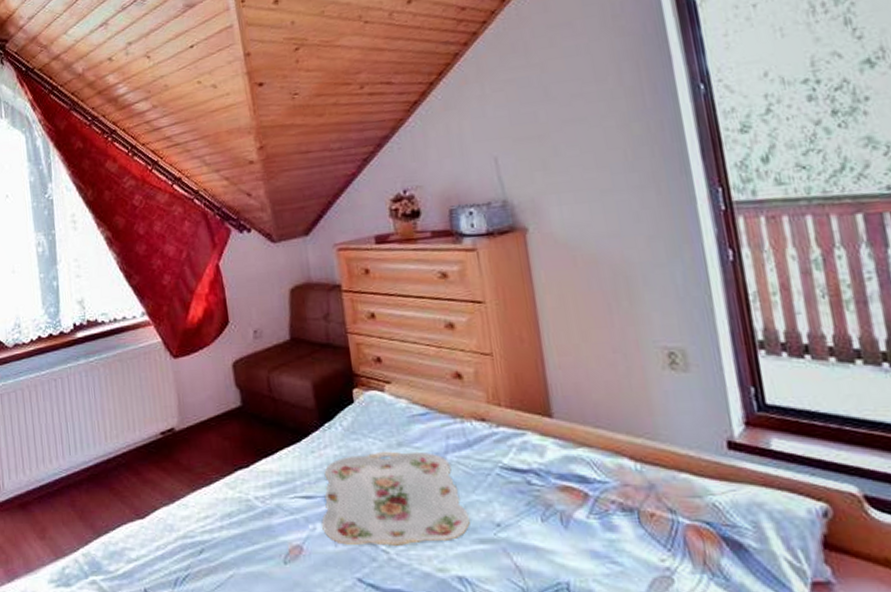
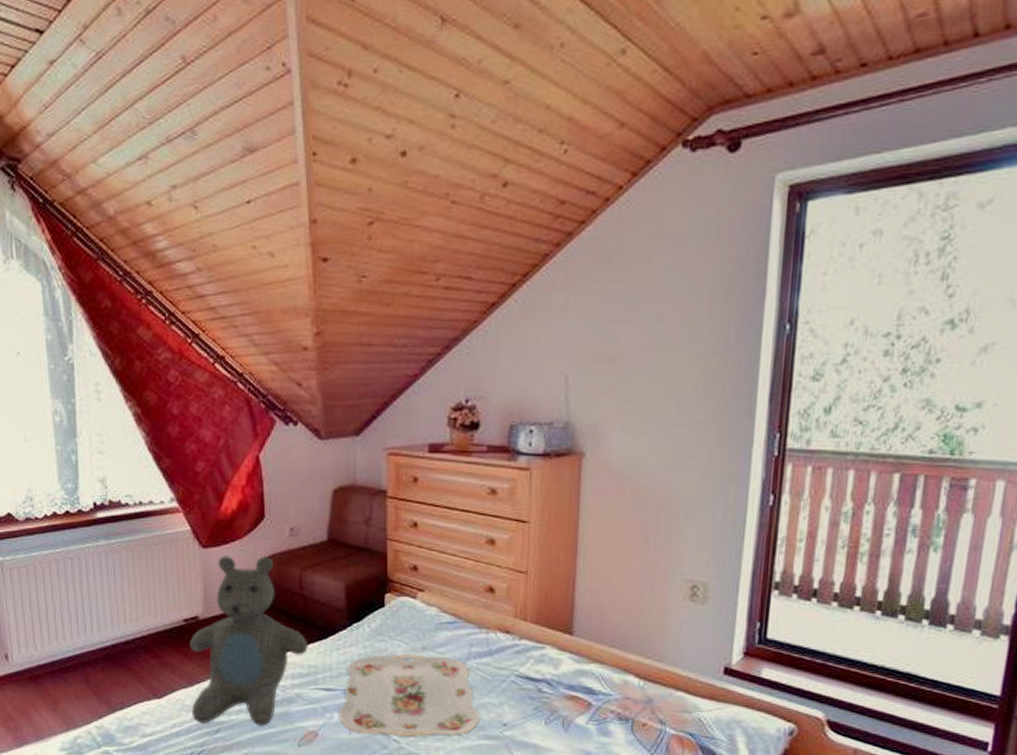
teddy bear: none [167,361,283,544] -> present [189,555,308,726]

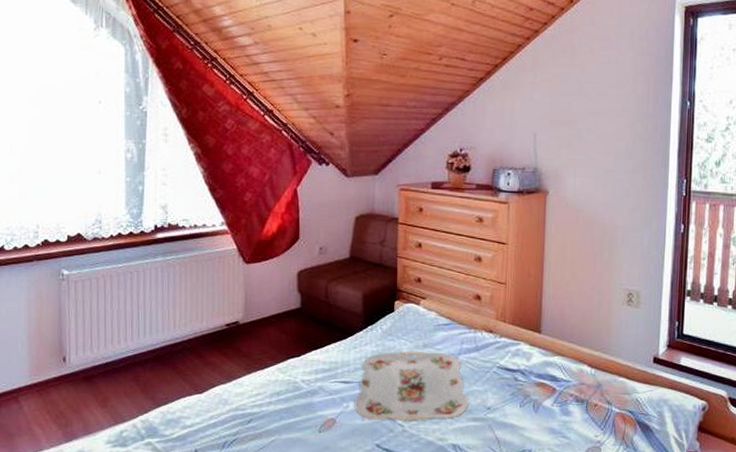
teddy bear: present [189,555,308,726] -> none [228,270,331,416]

